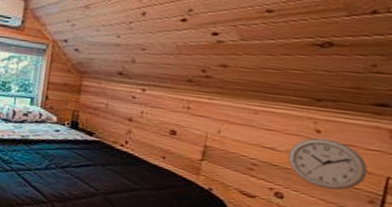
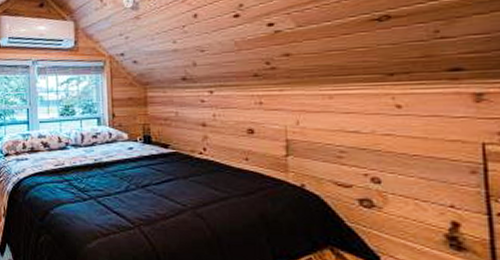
wall clock: present [288,137,368,190] -> none [375,112,461,166]

